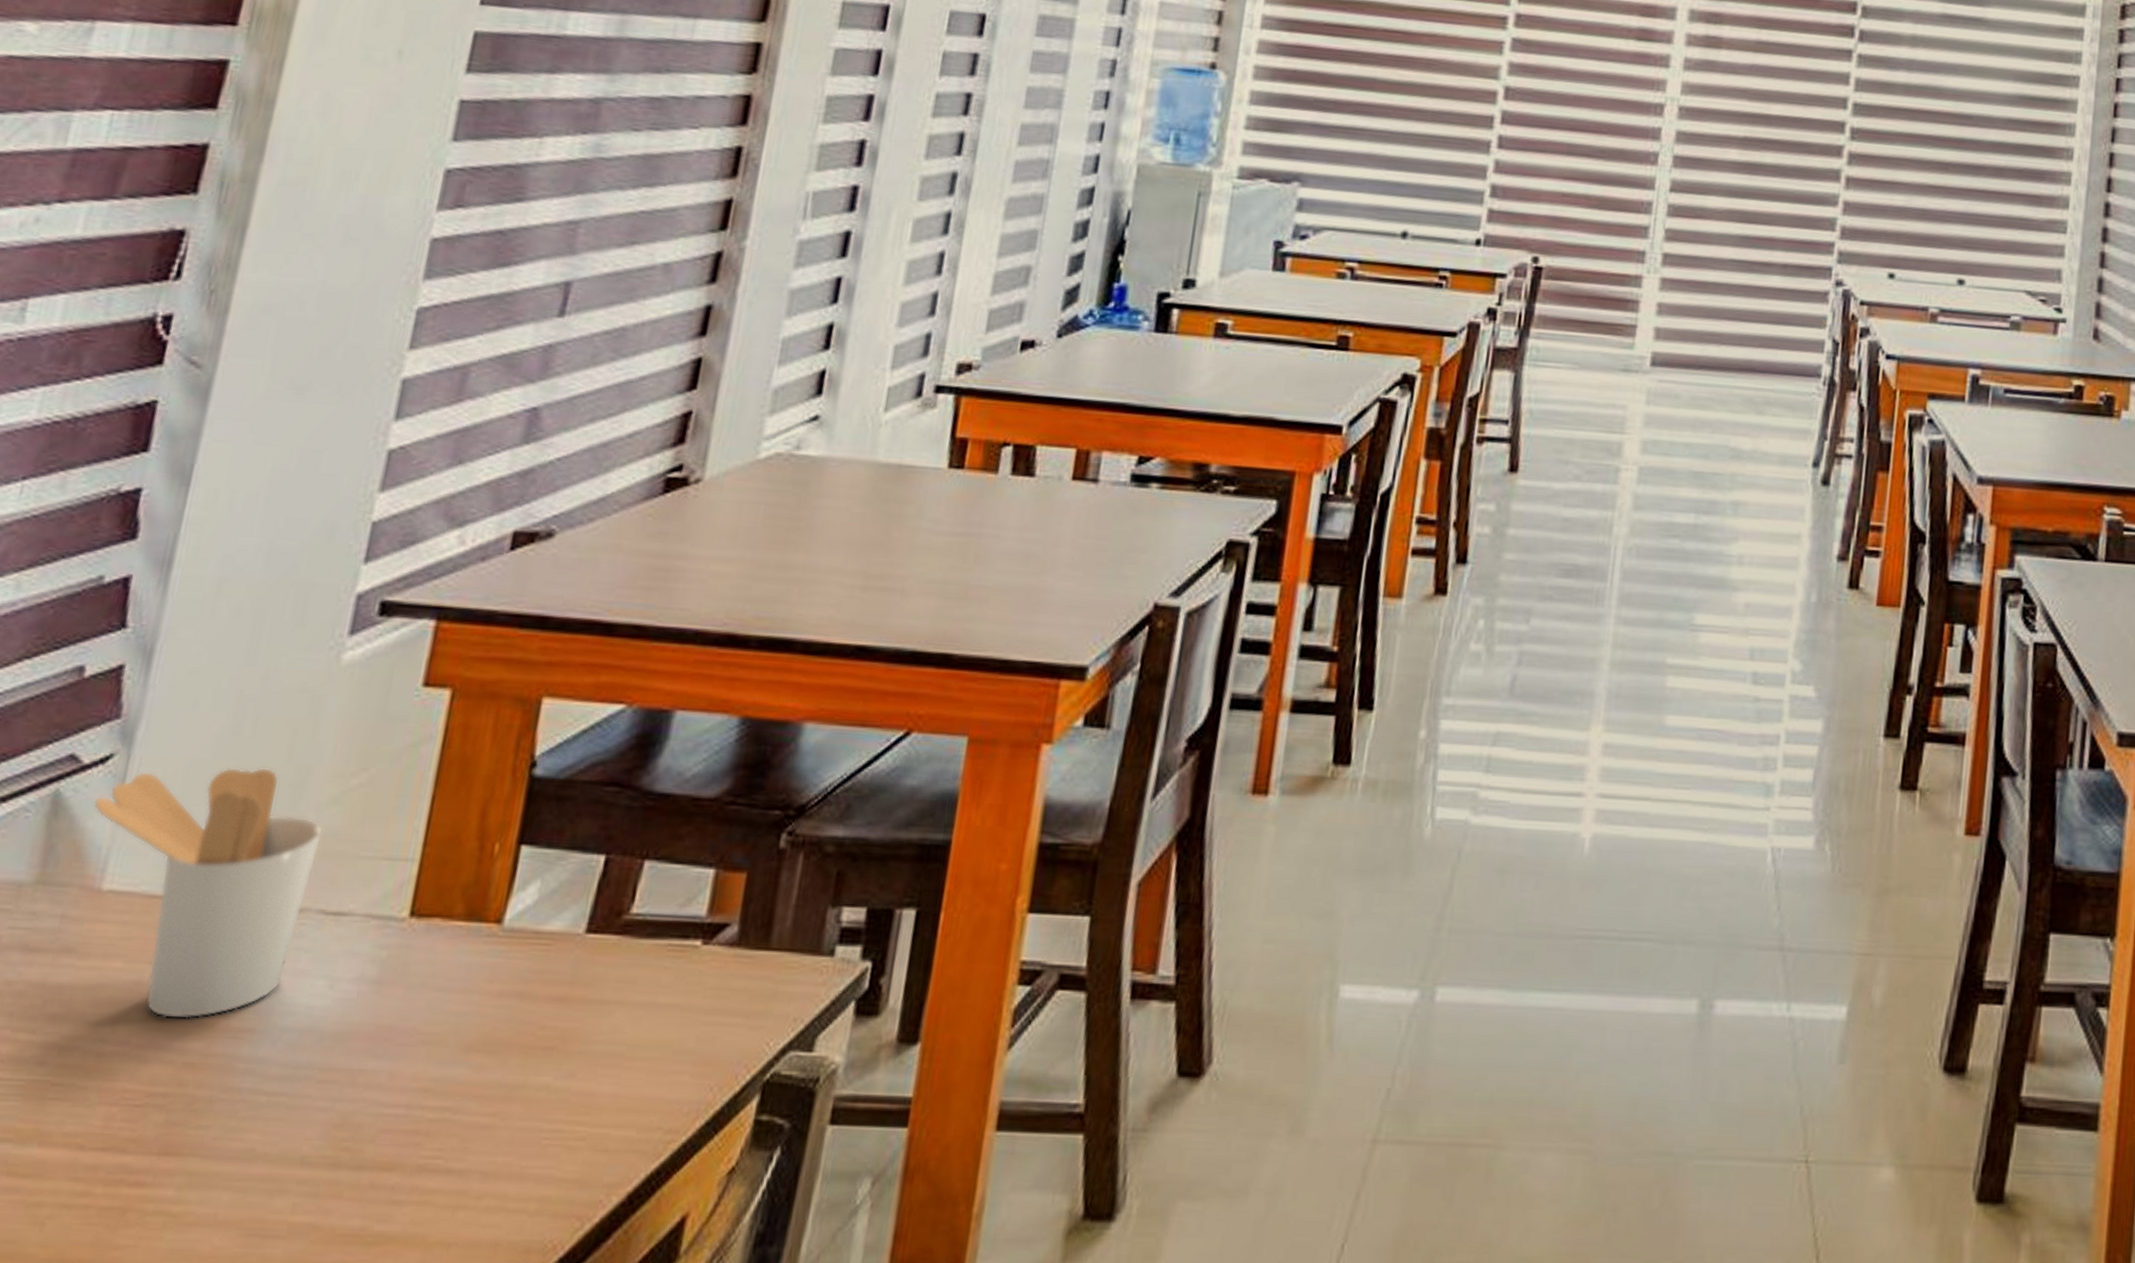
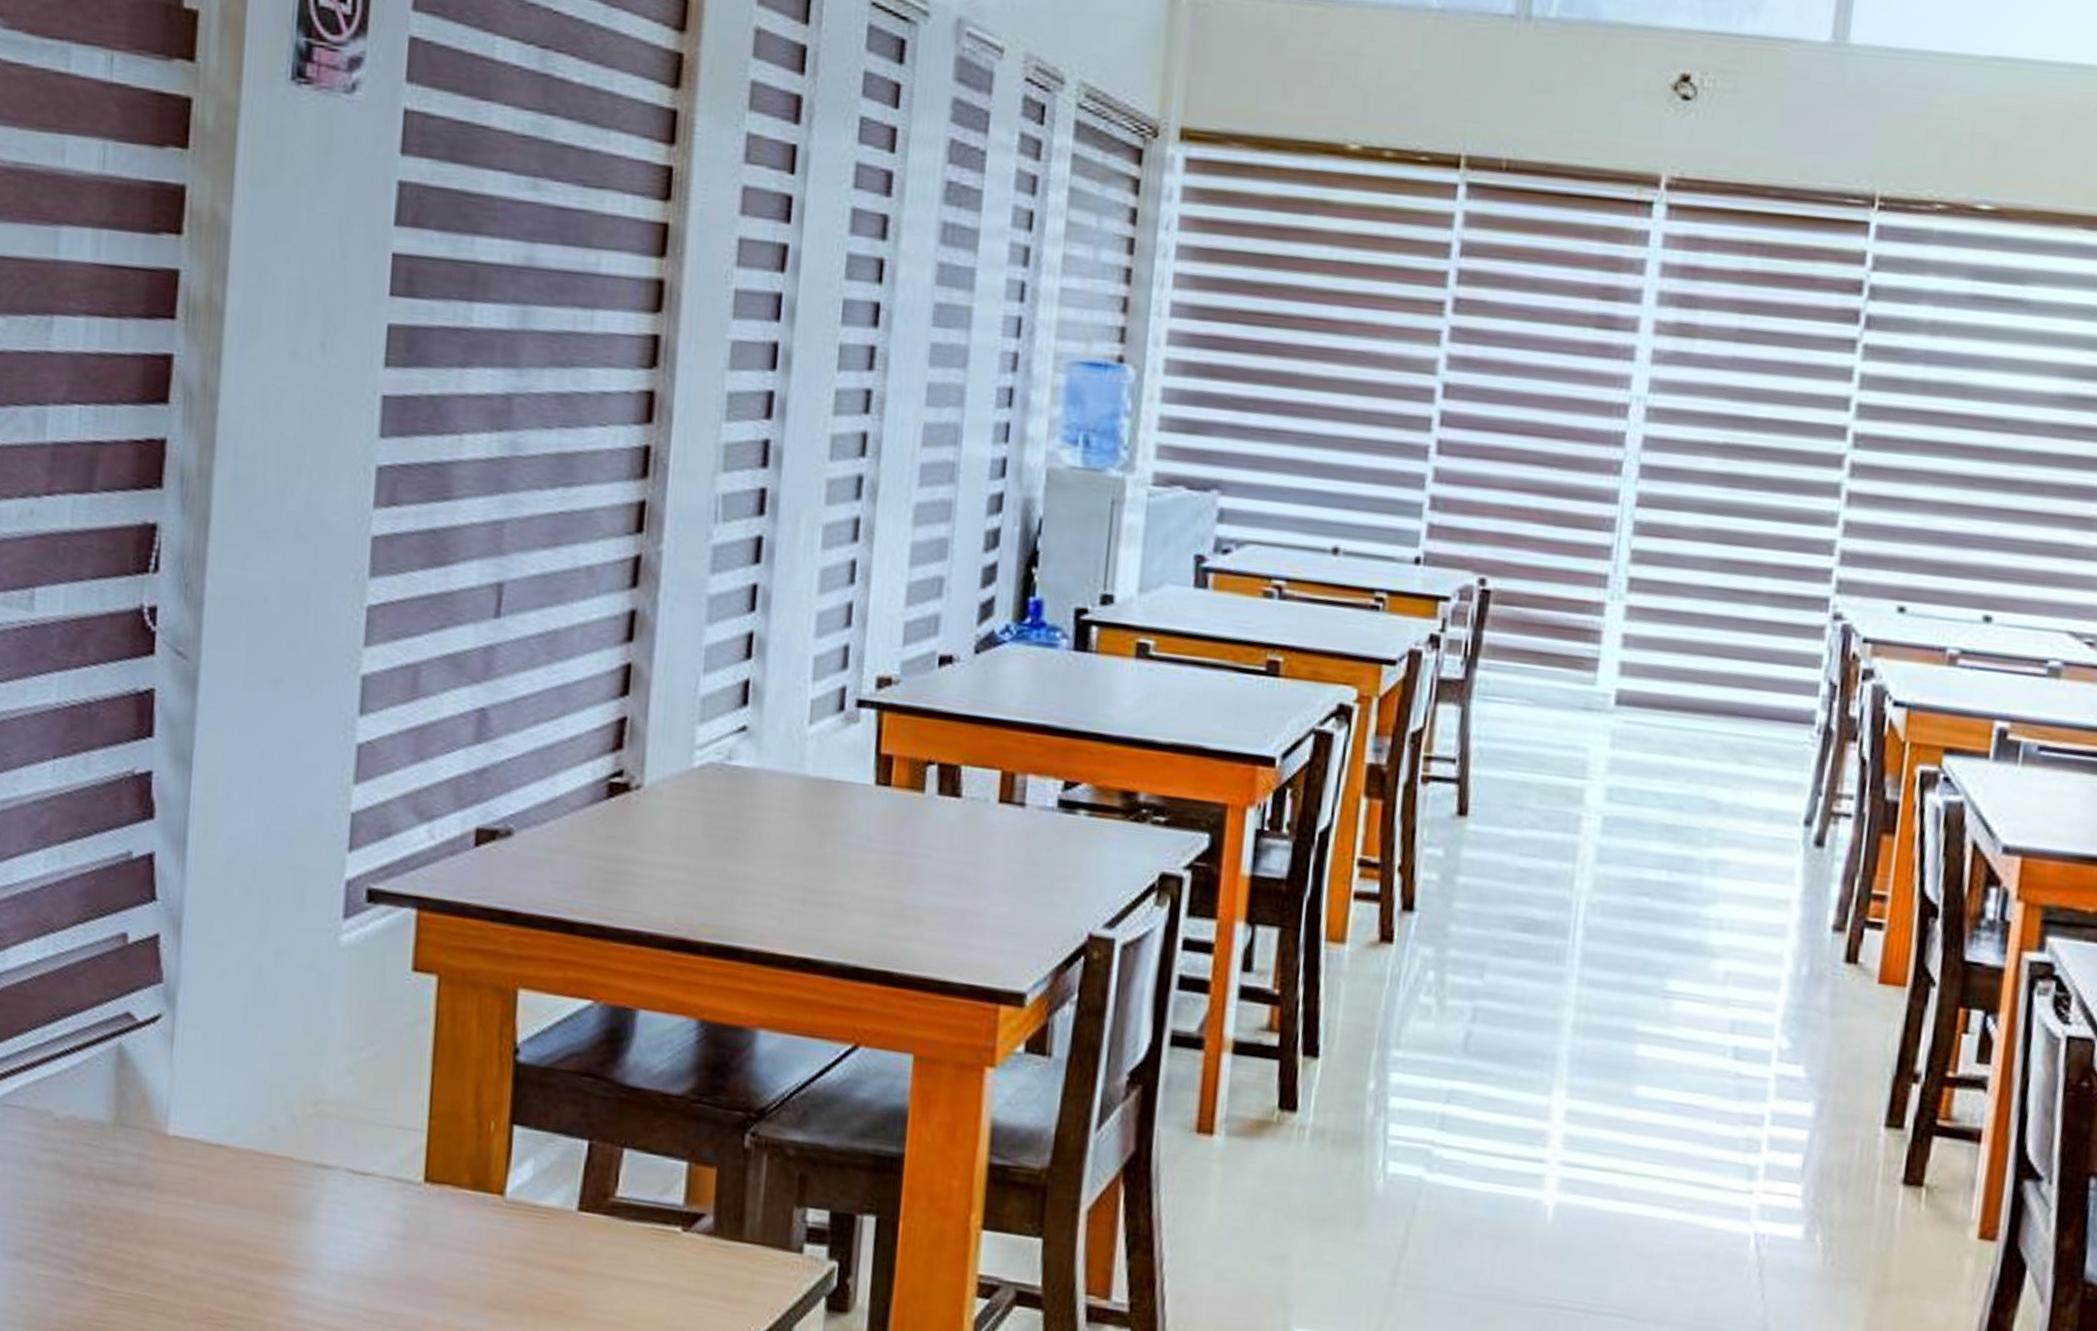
utensil holder: present [93,767,324,1019] -> none [151,1032,343,1255]

